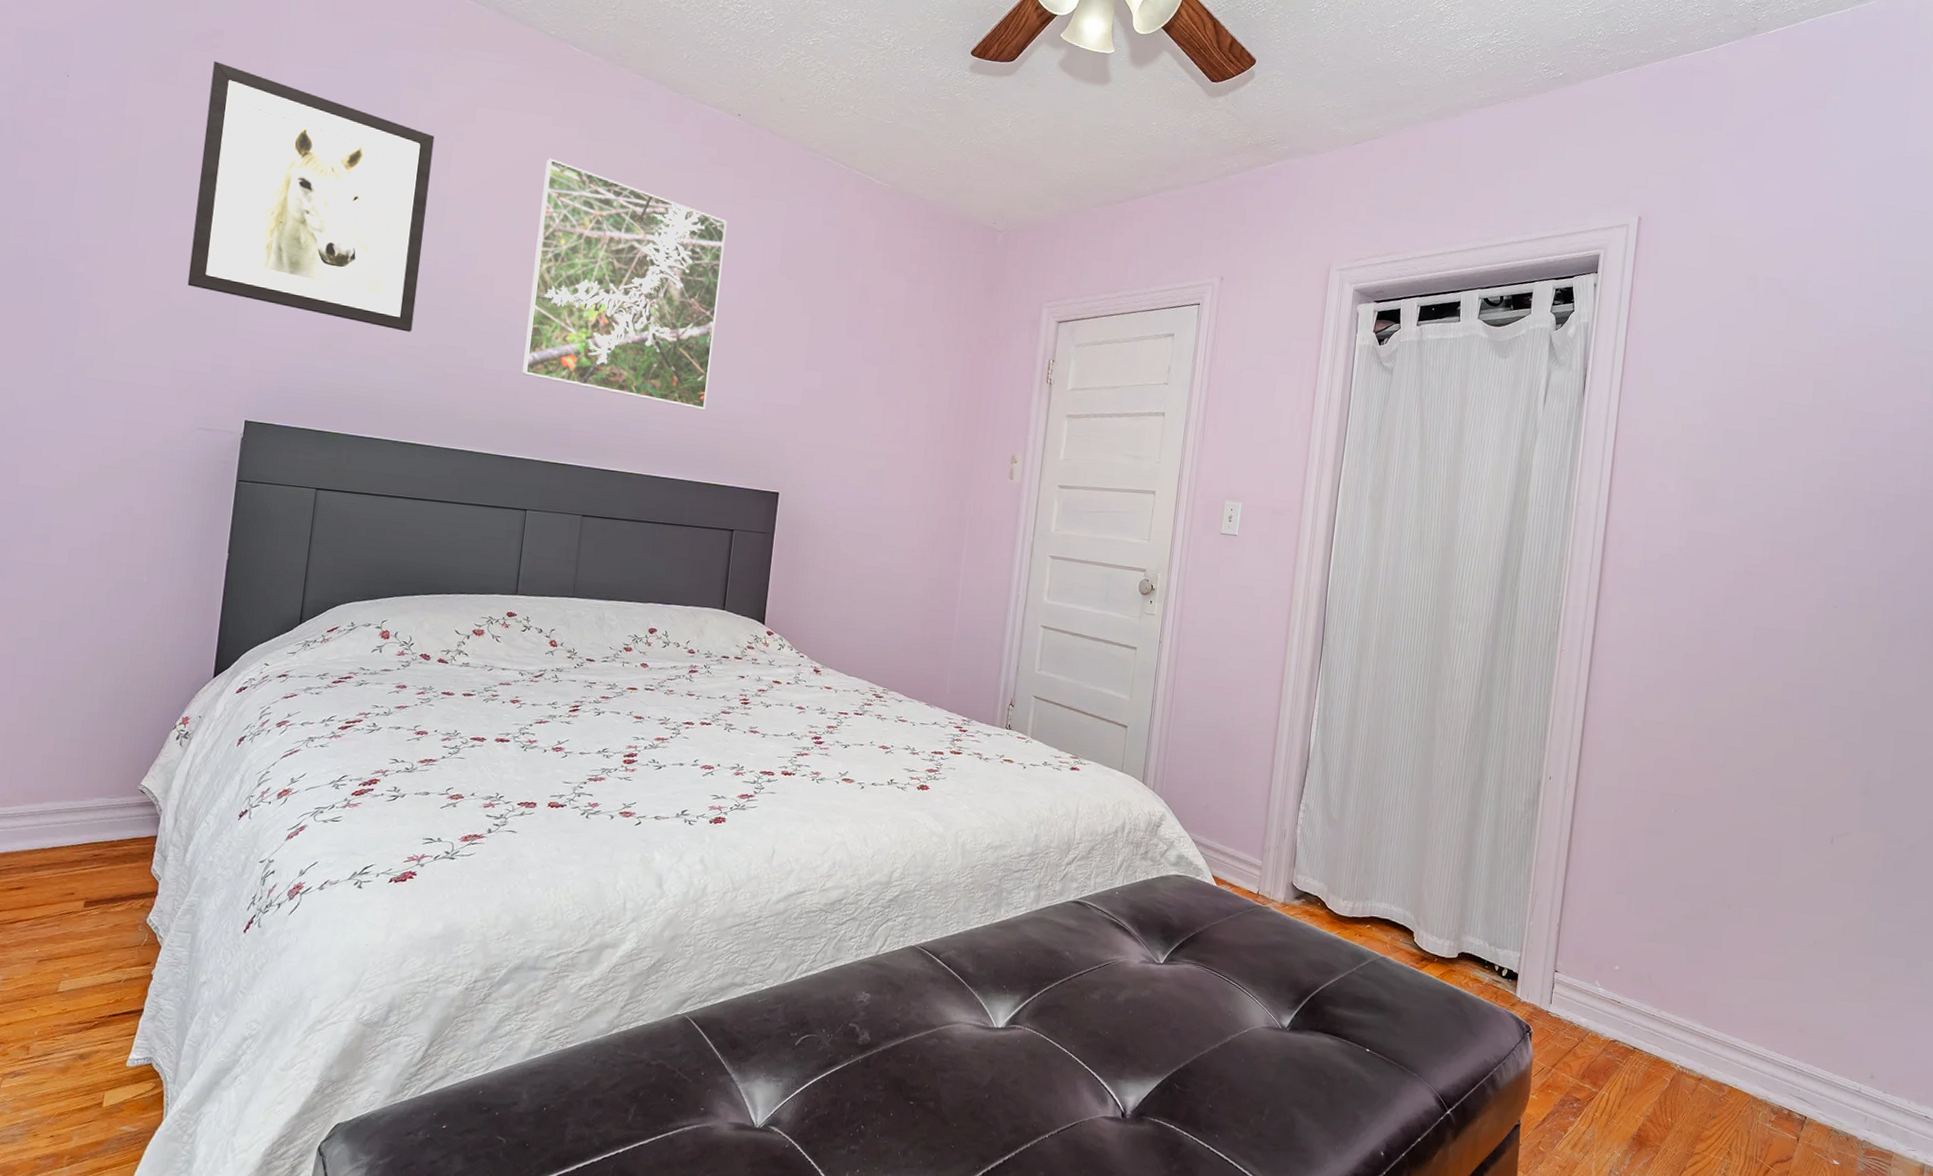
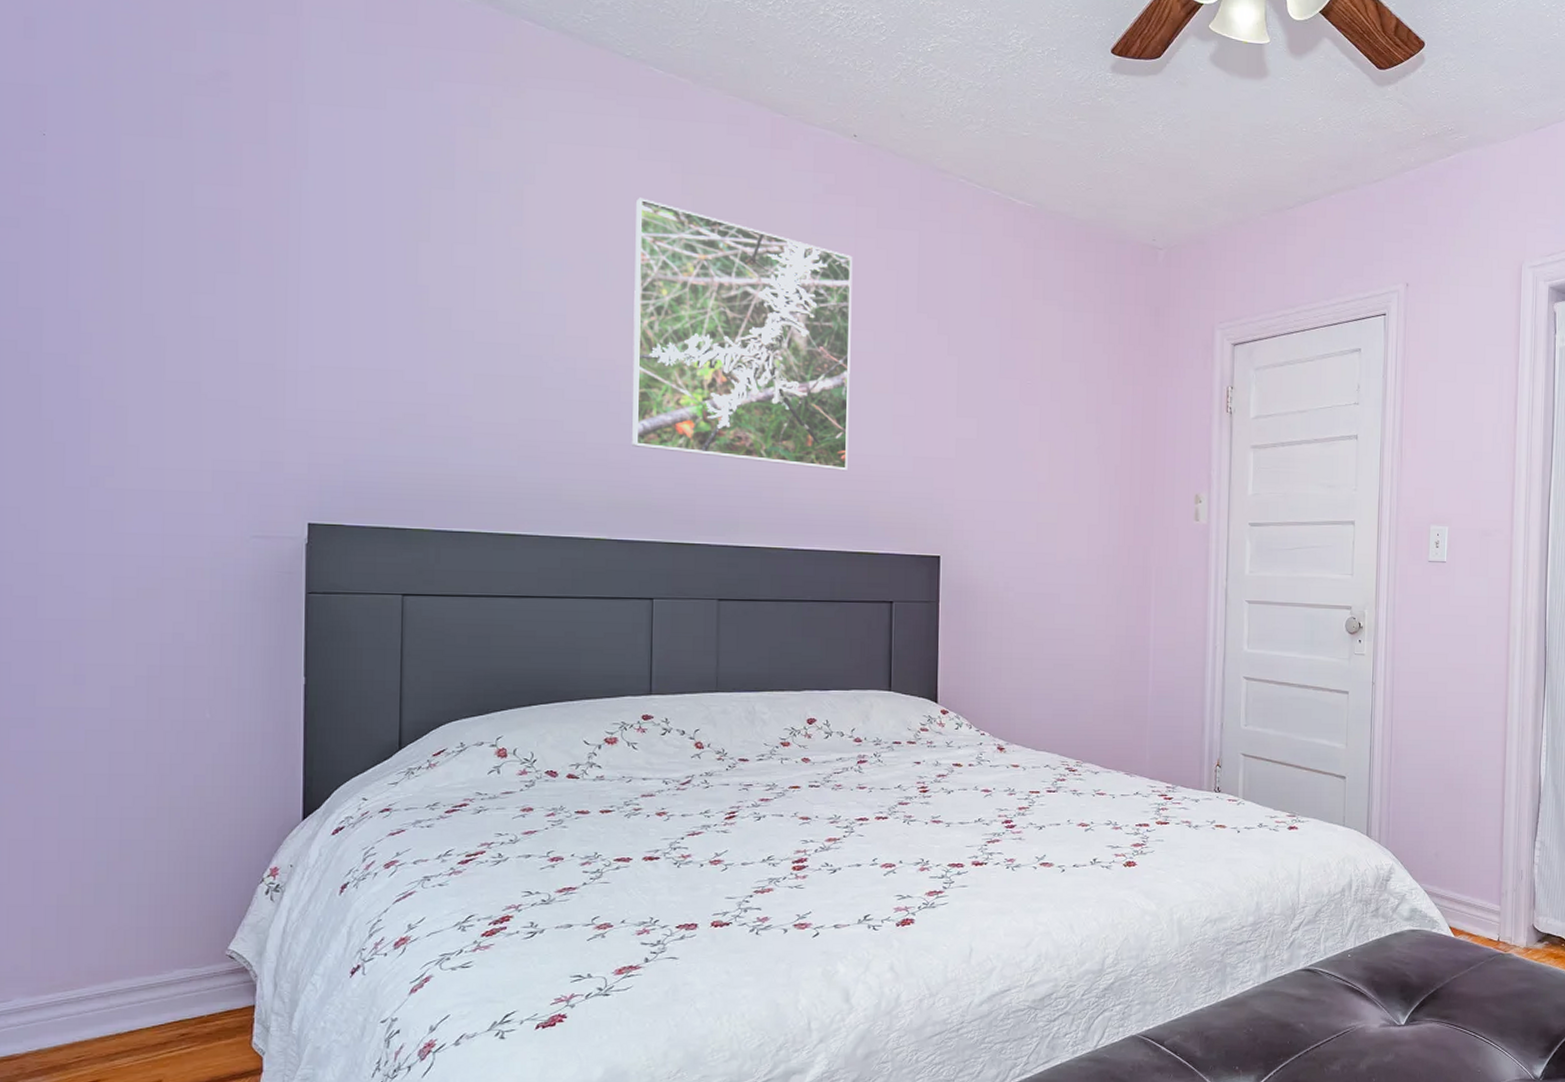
wall art: present [187,61,435,332] -> none [220,108,501,408]

